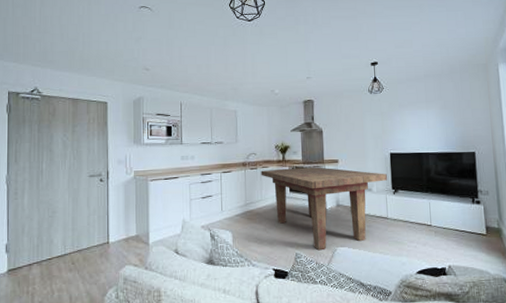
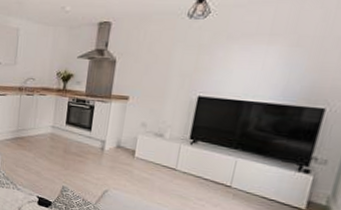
dining table: present [261,167,387,251] -> none [37,98,188,189]

